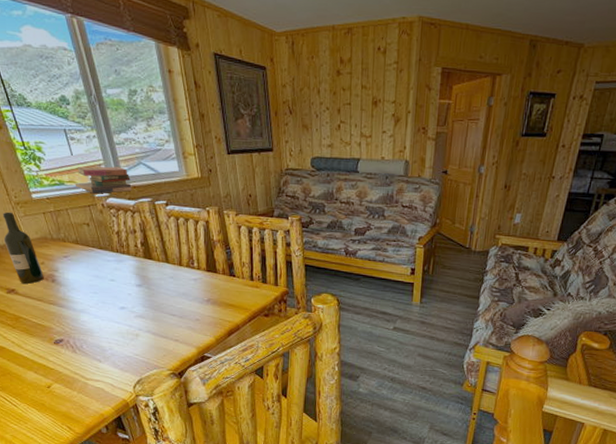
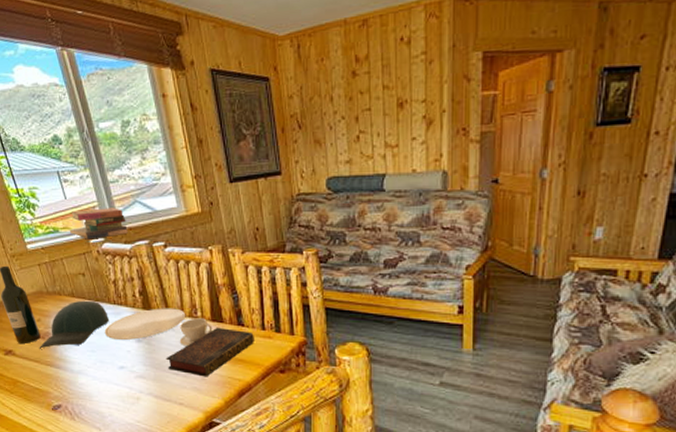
baseball cap: none [42,247,111,289] -> present [39,300,109,349]
plate: none [107,258,184,285] -> present [104,308,186,341]
book: none [164,276,244,319] -> present [165,327,254,377]
teacup: none [177,268,207,292] -> present [179,318,213,347]

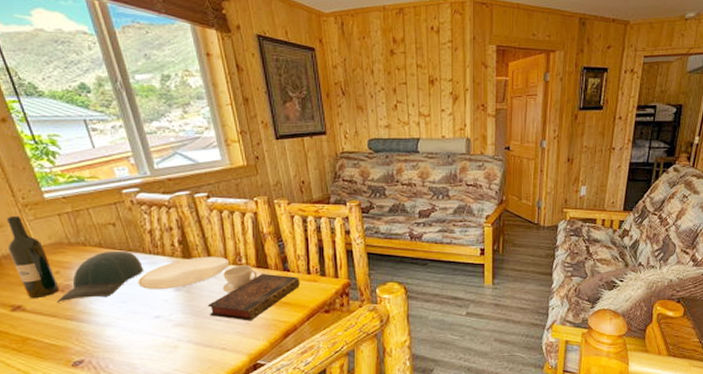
books: present [69,207,128,240] -> none [97,158,167,189]

